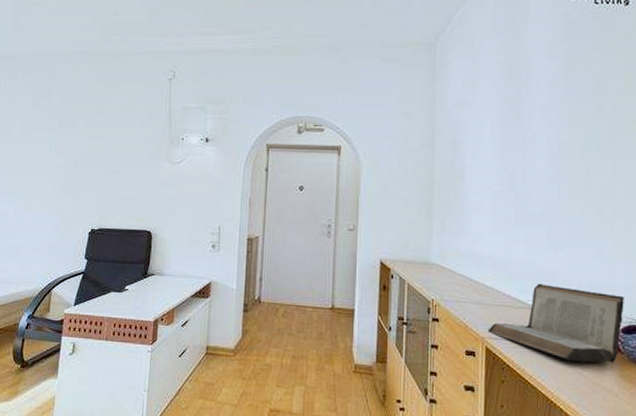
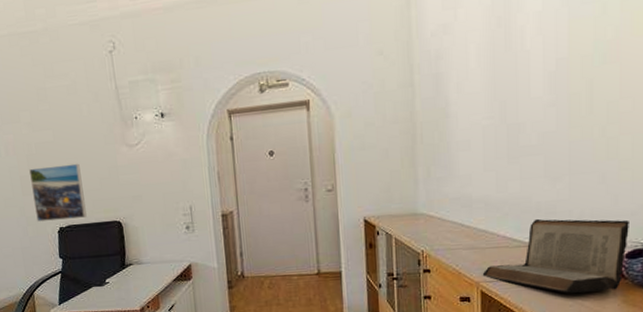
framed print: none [71,170,123,223] -> present [29,163,87,222]

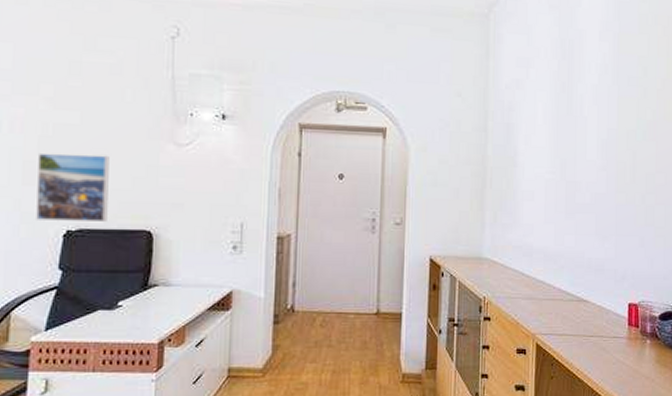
book: present [482,218,629,293] -> none [538,274,662,351]

